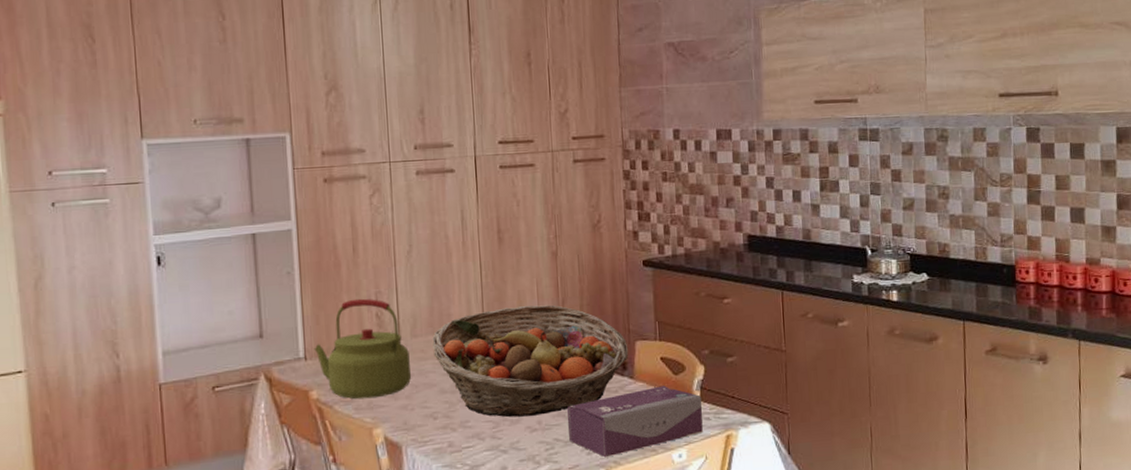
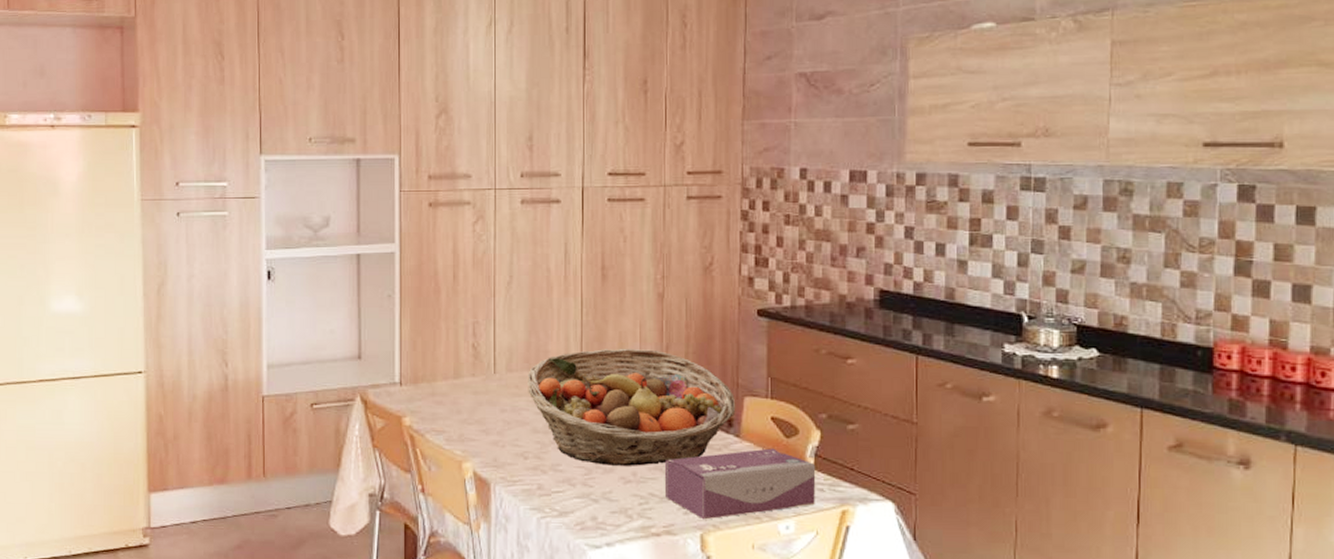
kettle: present [314,298,411,400] -> none [409,327,503,431]

